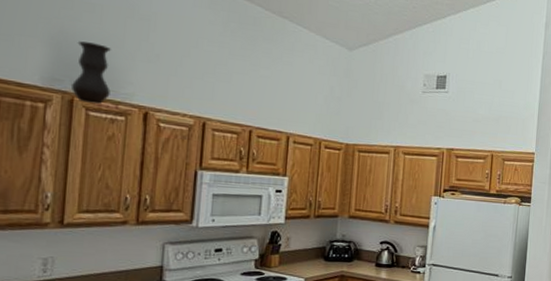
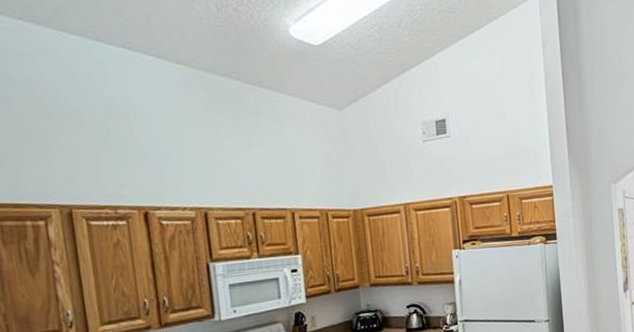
vase: present [71,41,112,105] -> none [63,150,107,214]

